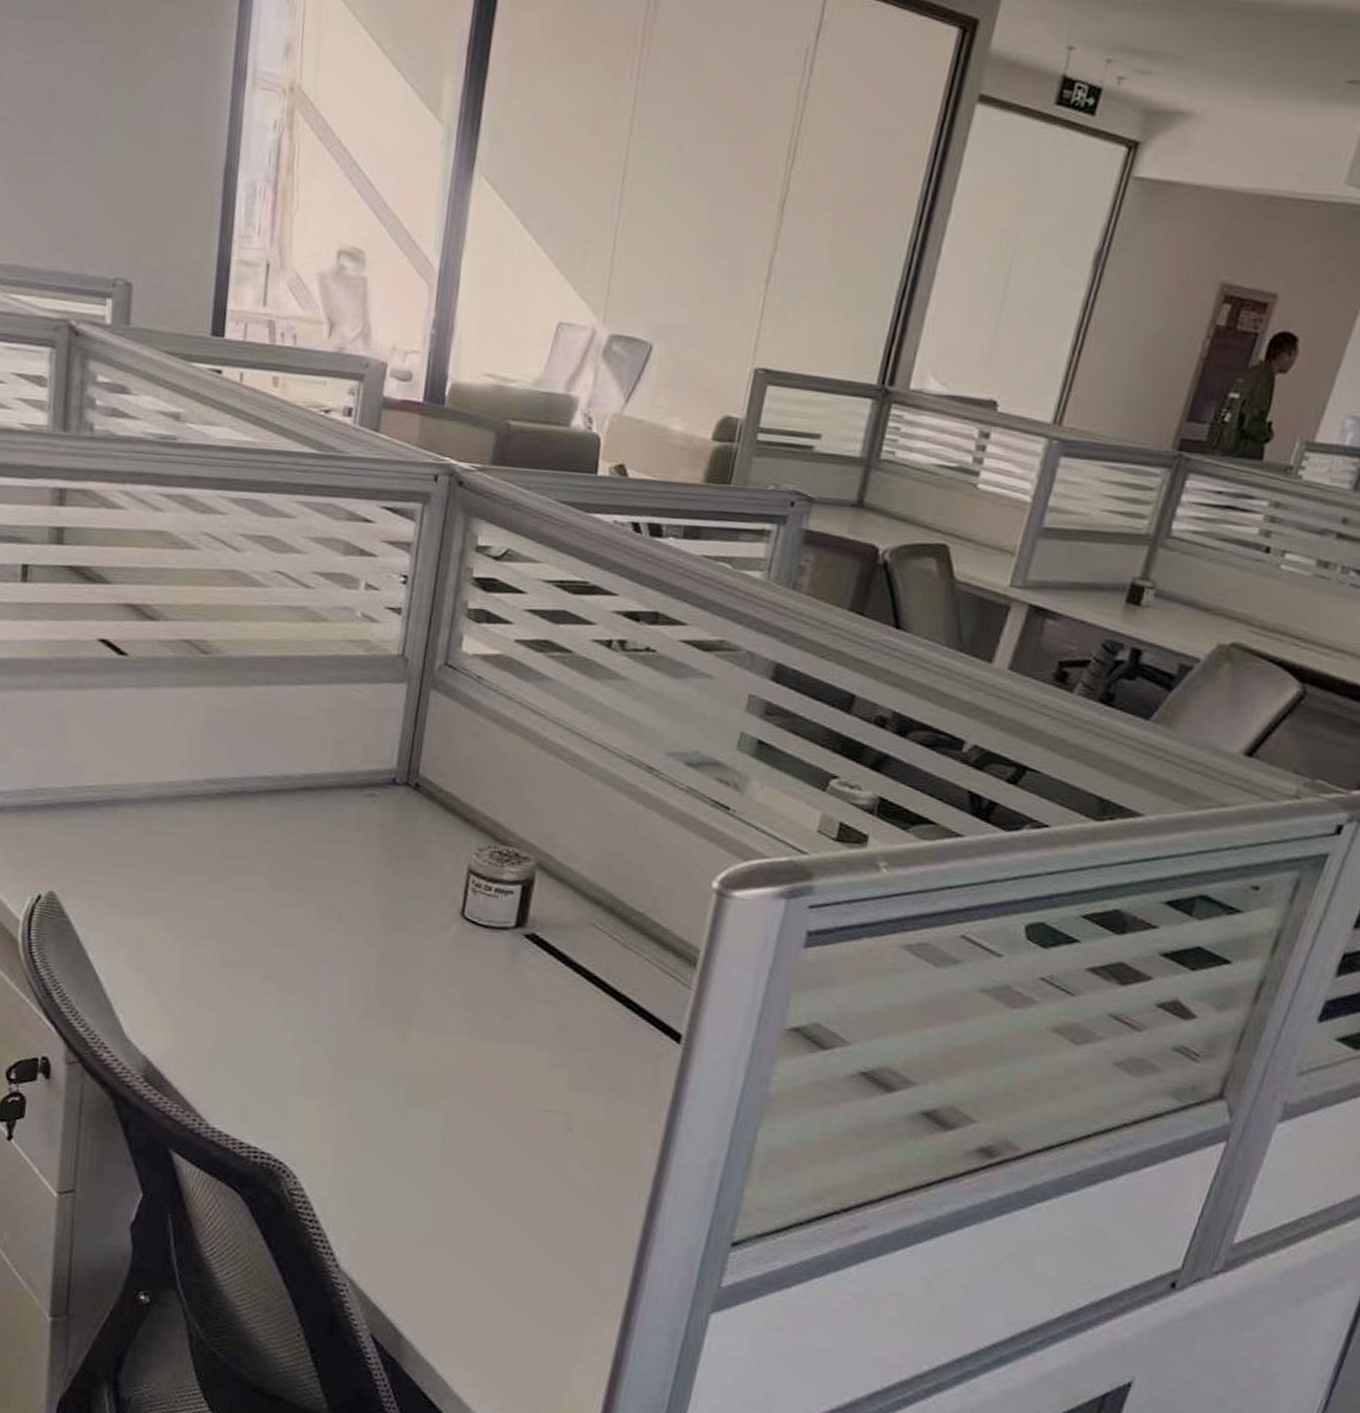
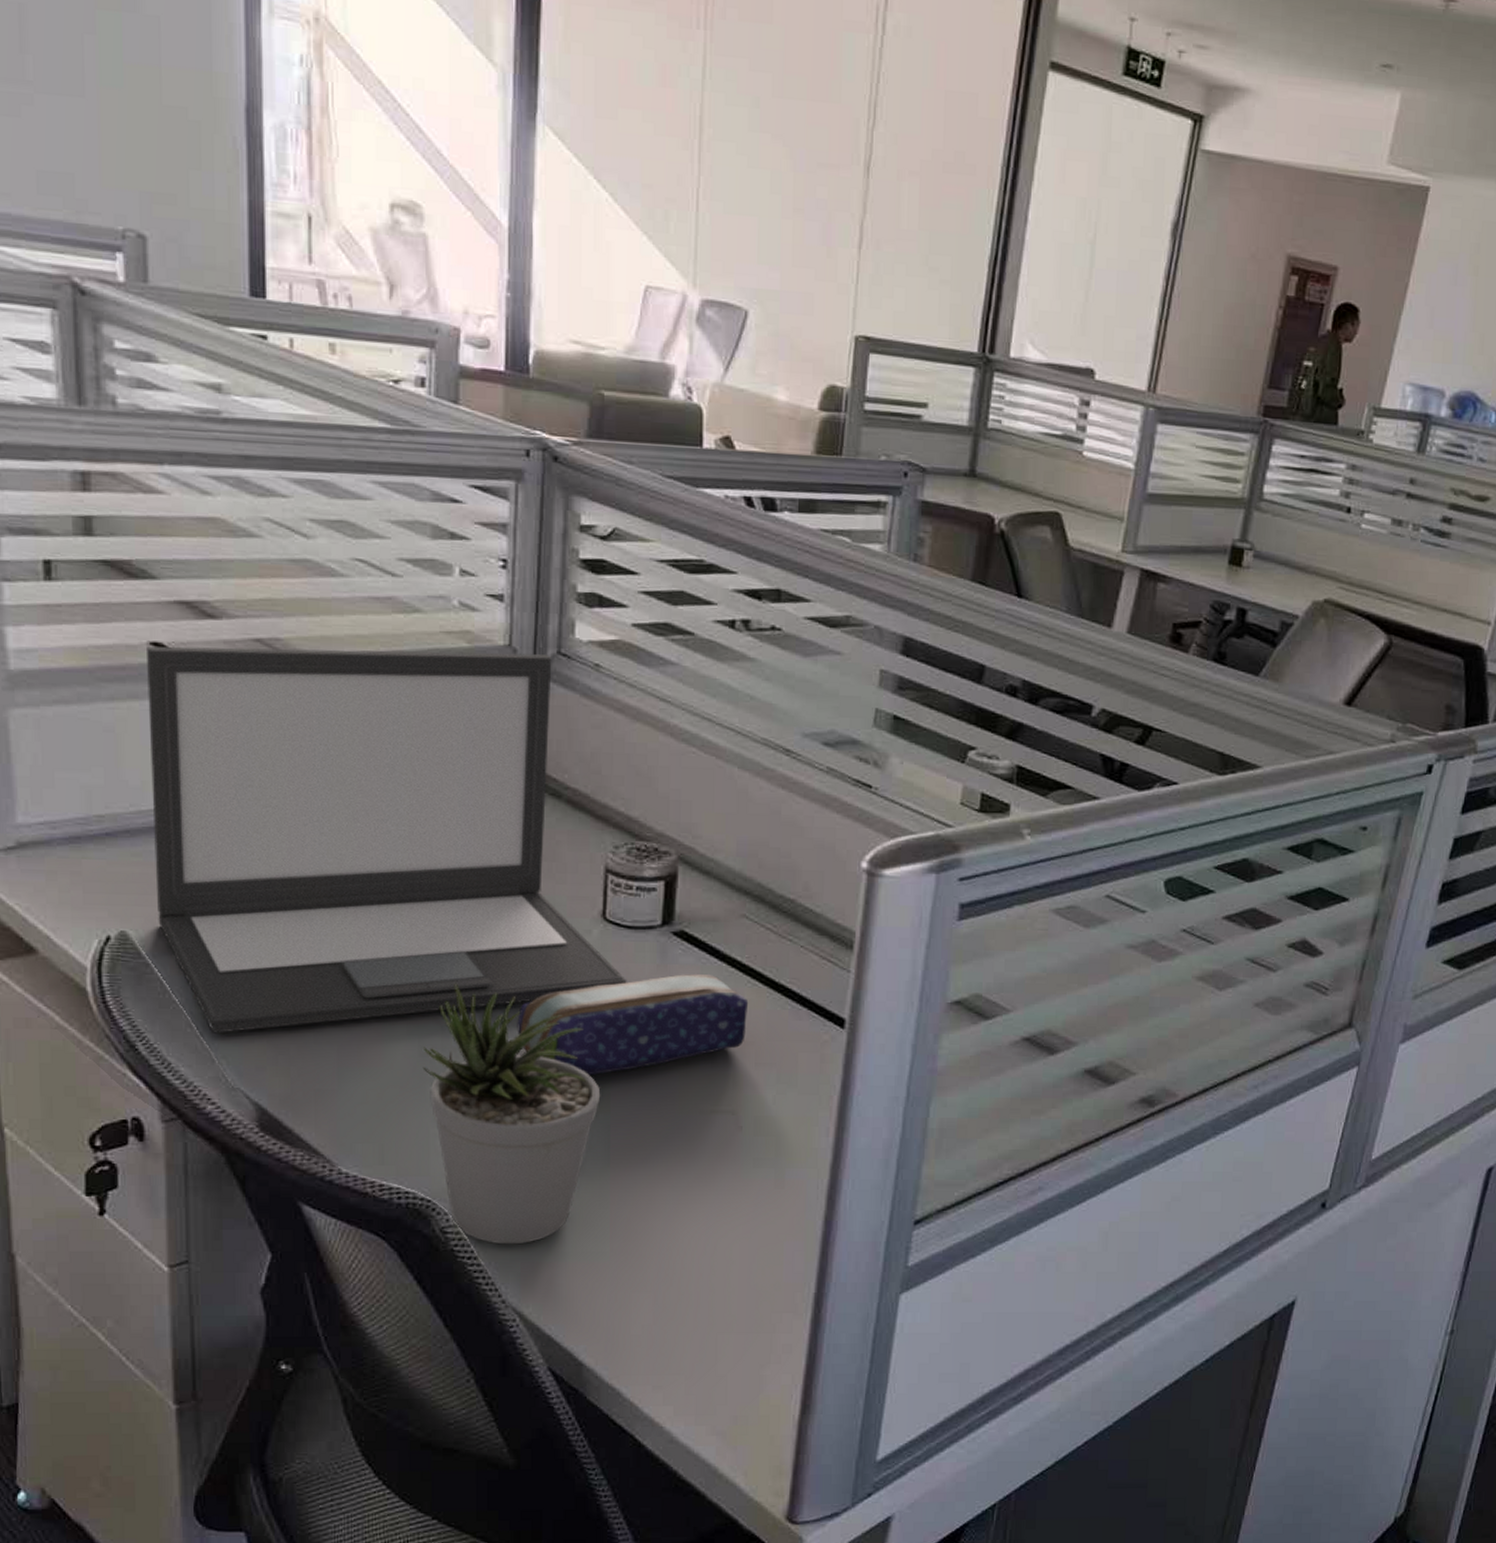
laptop: none [80,643,478,990] -> present [147,646,627,1034]
potted plant: none [287,964,444,1215] -> present [422,983,601,1245]
pencil case: none [373,975,590,1063] -> present [517,974,749,1075]

